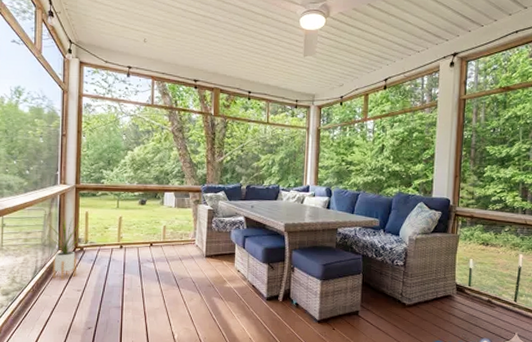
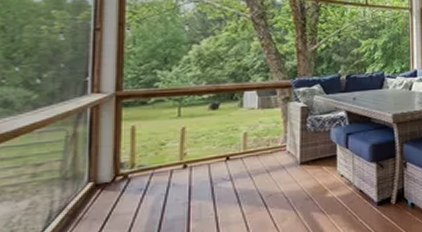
house plant: present [46,216,84,281] -> none [68,134,129,225]

